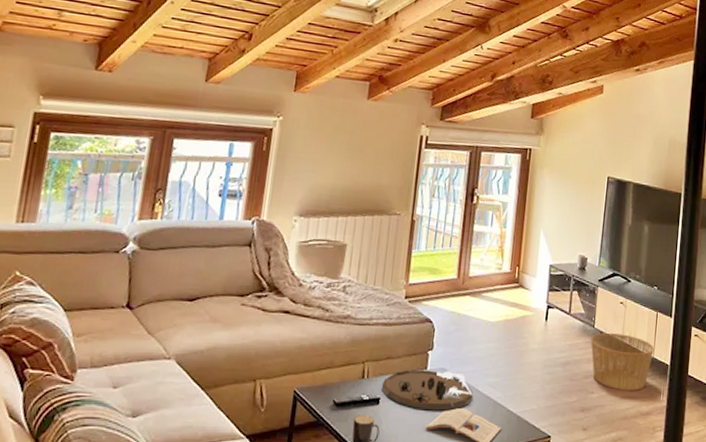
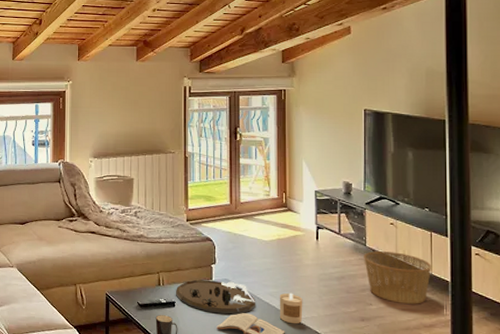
candle: none [497,382,524,419] -> present [279,292,303,324]

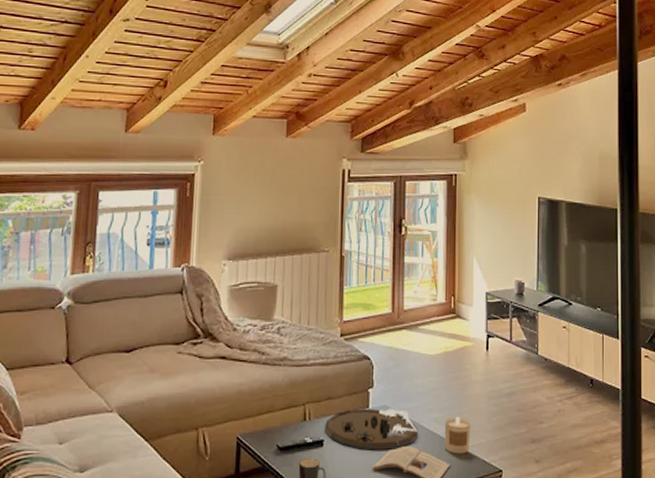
basket: present [364,251,432,304] -> none [535,359,604,419]

